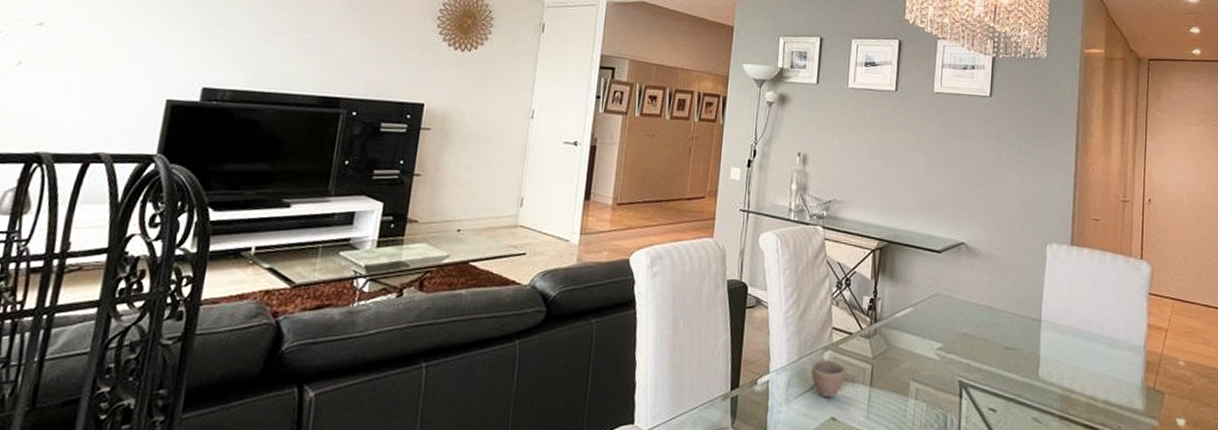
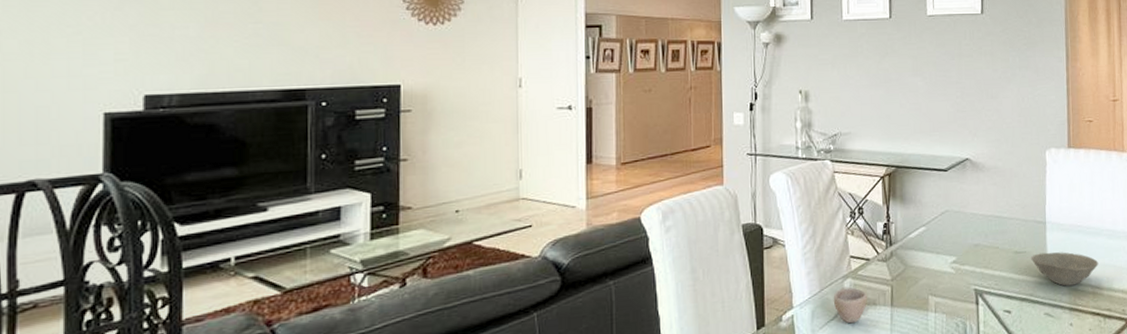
bowl: none [1022,352,1095,392] -> present [1031,252,1099,286]

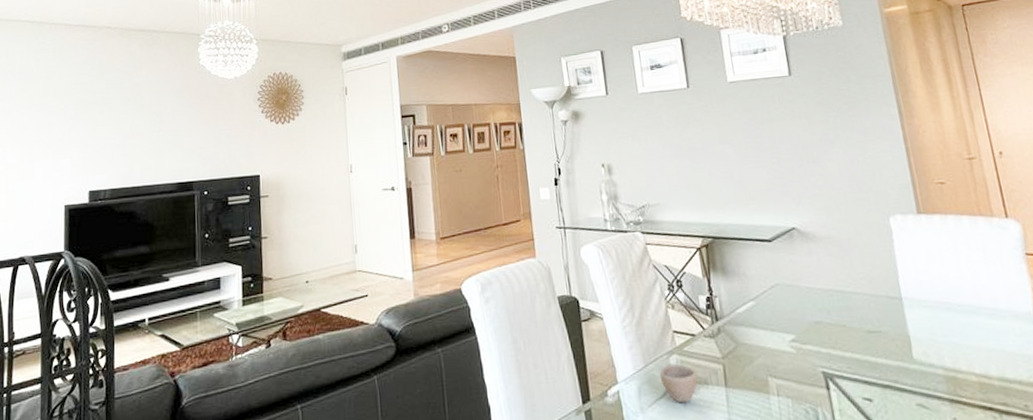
bowl: present [1031,252,1099,286] -> none [888,332,981,373]

